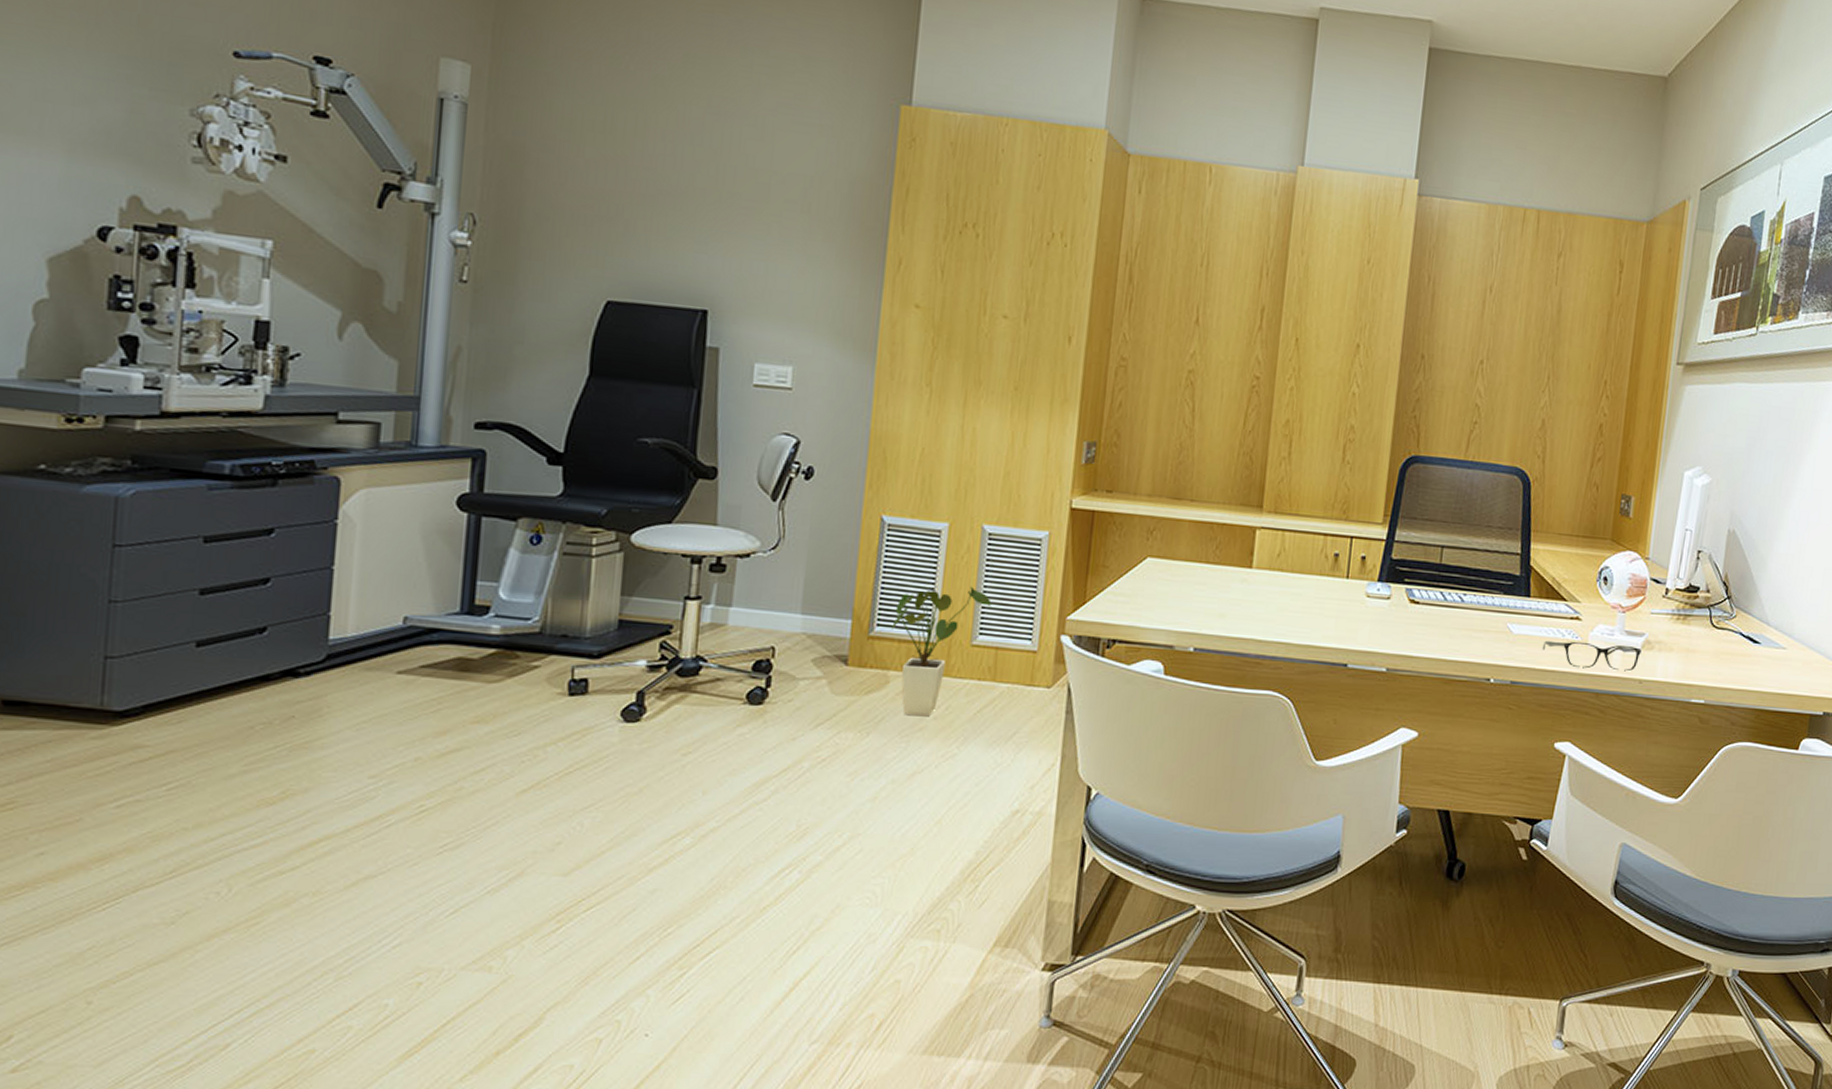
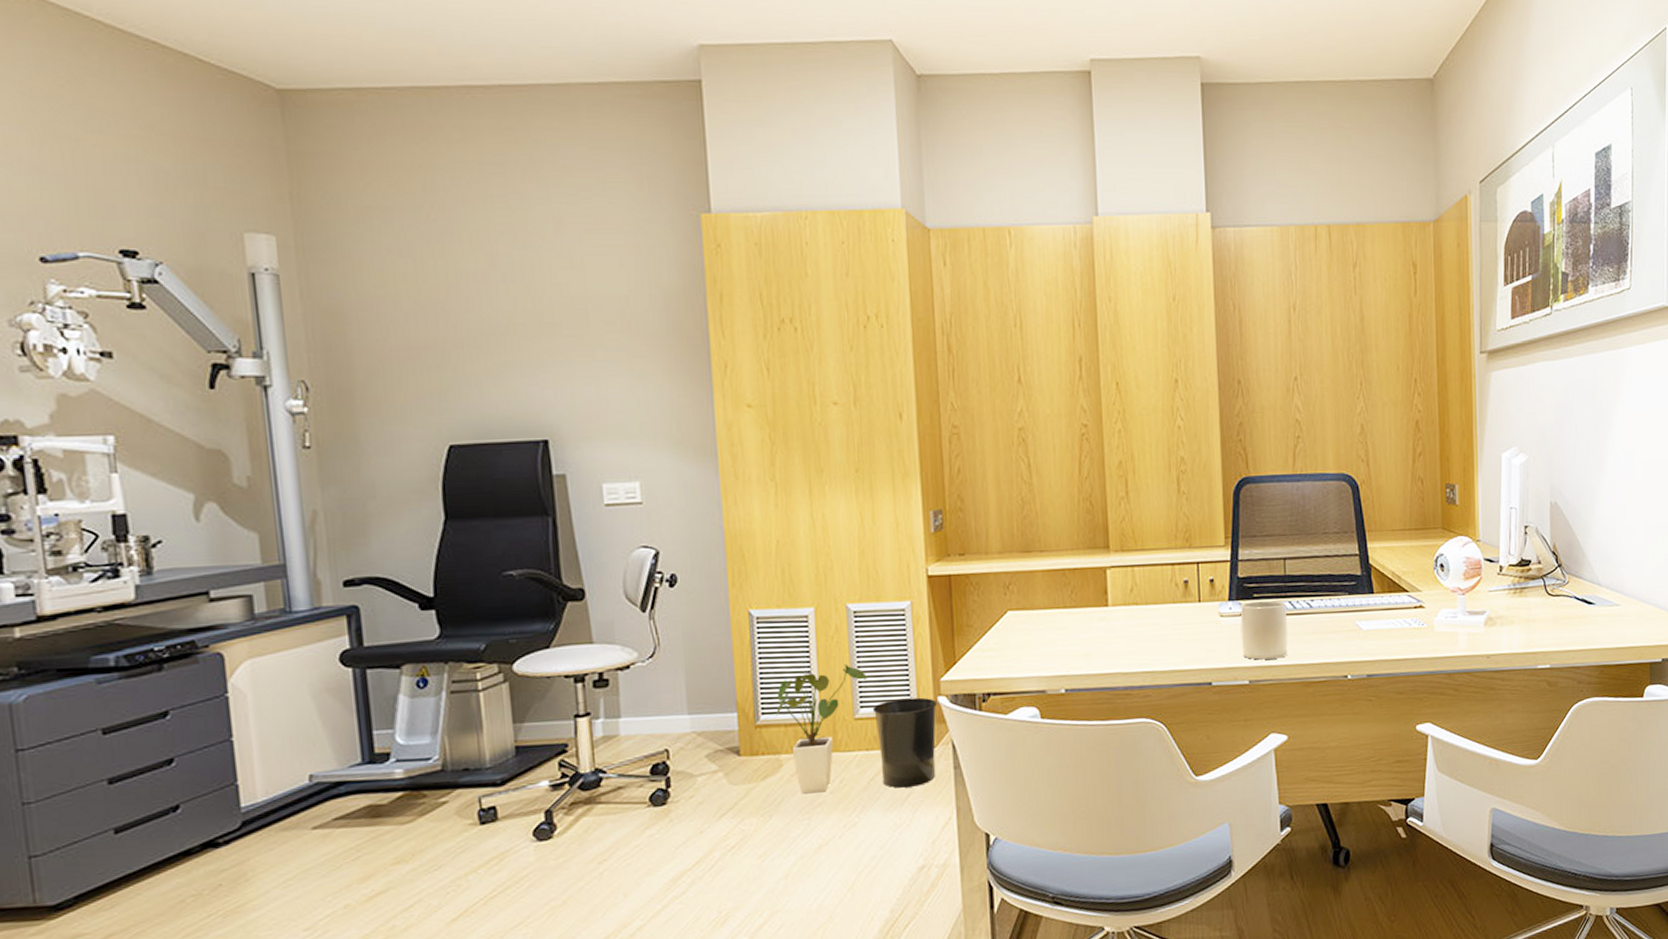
waste bin: none [990,631,1060,726] -> present [872,697,938,788]
mug: none [1384,585,1437,650] -> present [1240,600,1288,660]
eyeglasses: present [1542,640,1641,672] -> none [1392,624,1485,653]

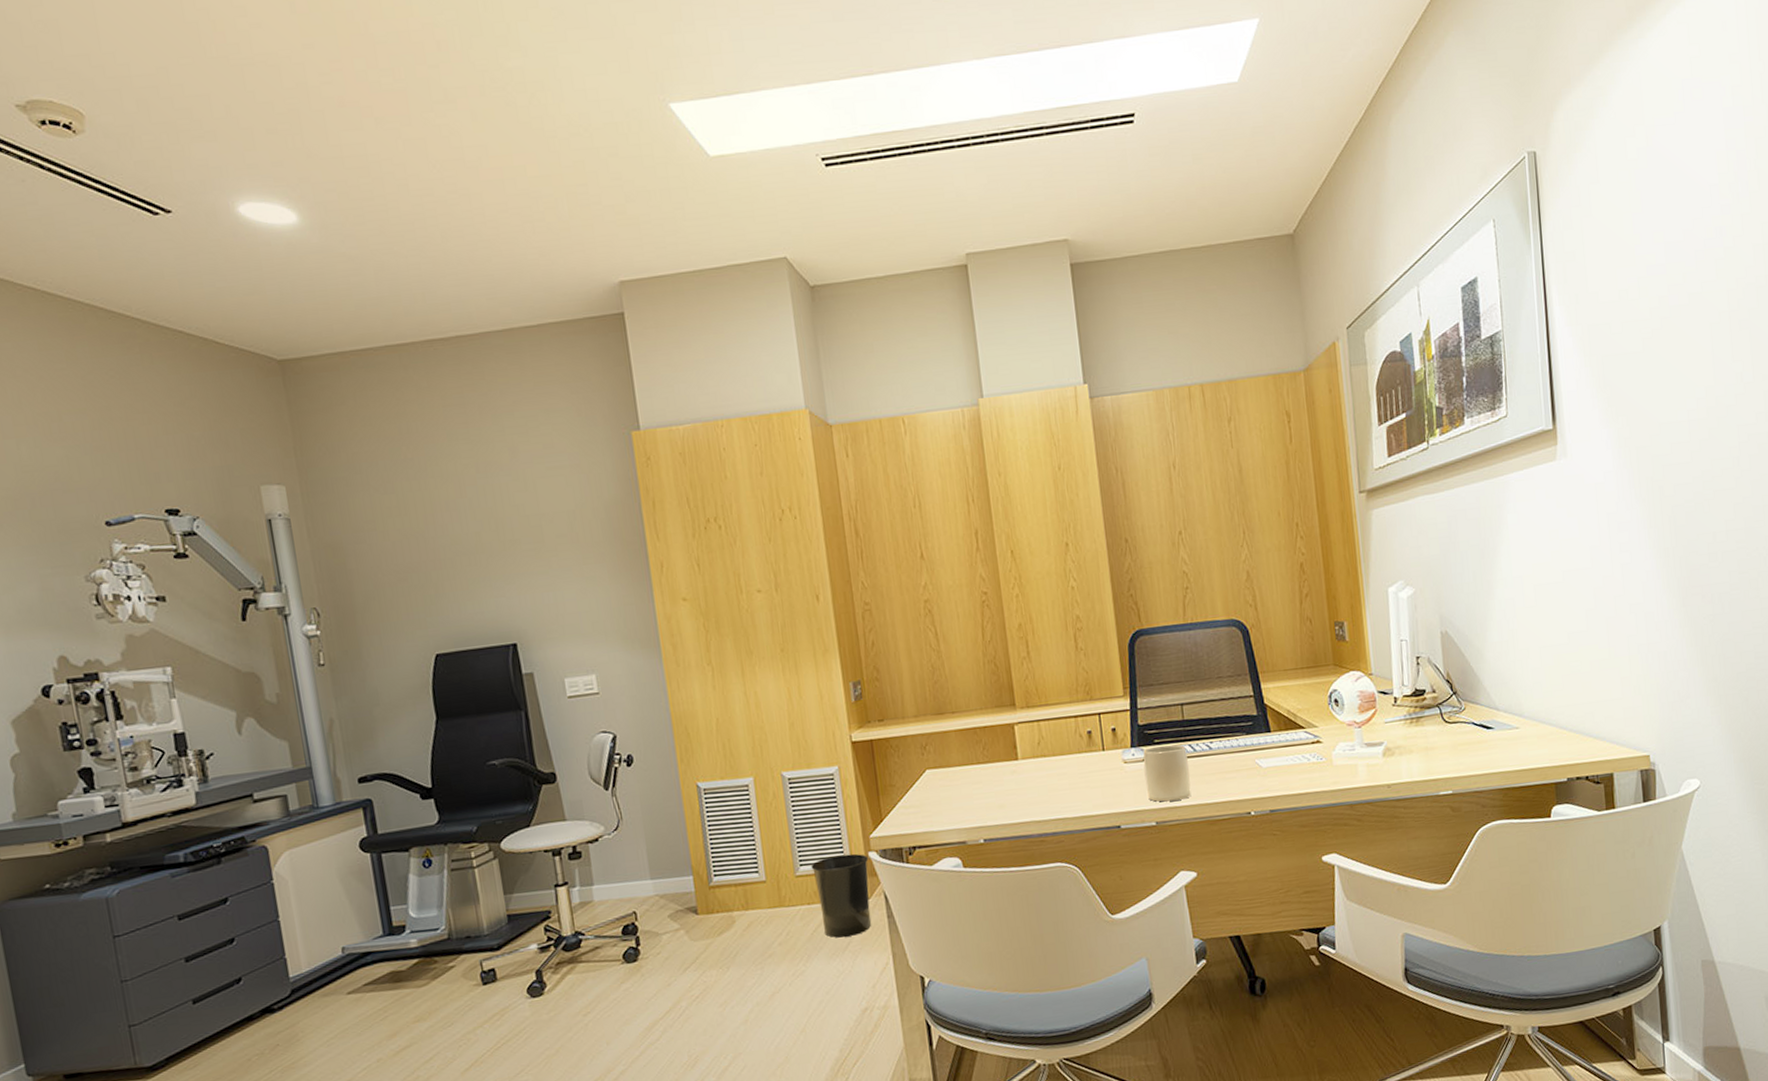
house plant: present [776,663,867,794] -> none [726,826,805,947]

